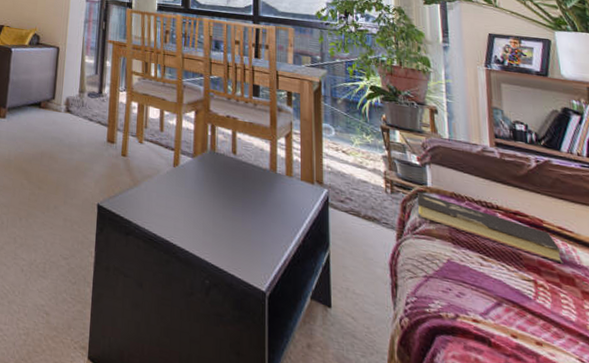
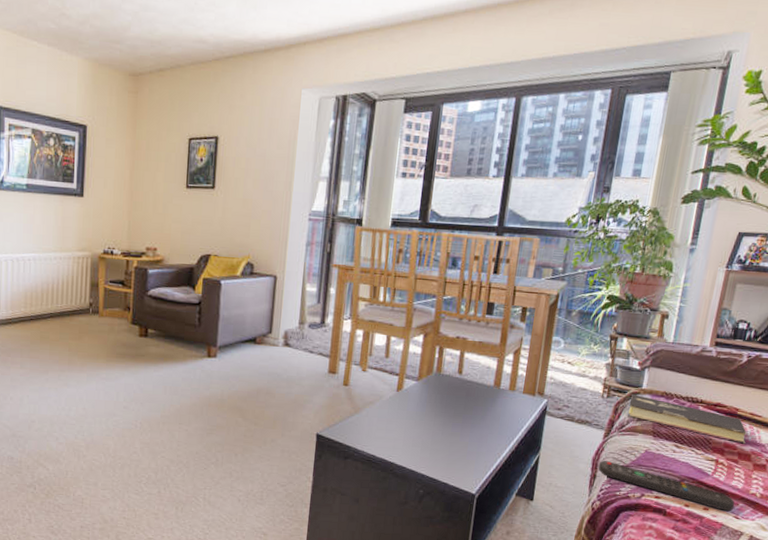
remote control: none [397,267,574,351] -> present [598,461,735,512]

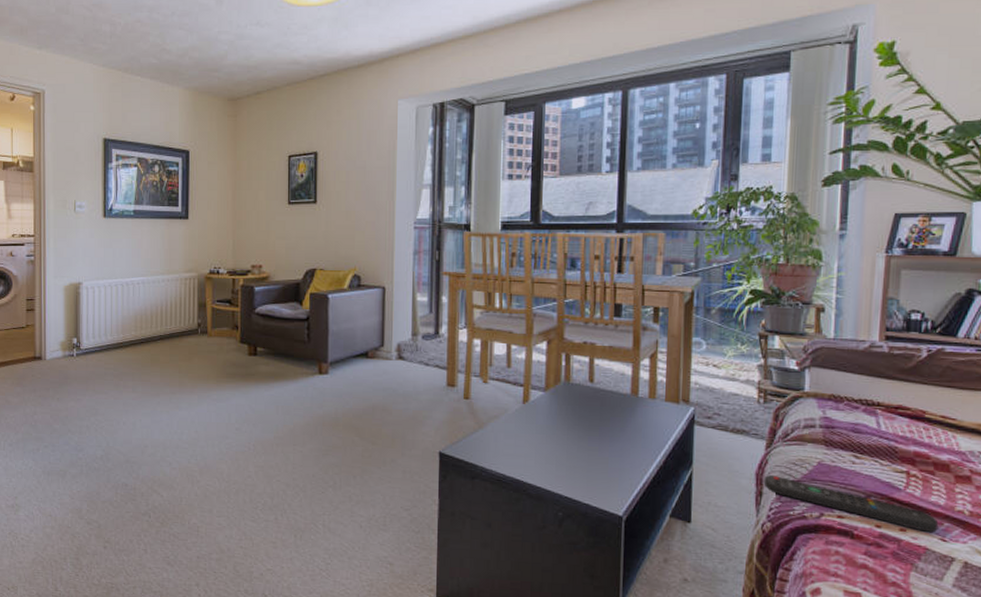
book: present [627,394,747,444] -> none [790,398,941,452]

